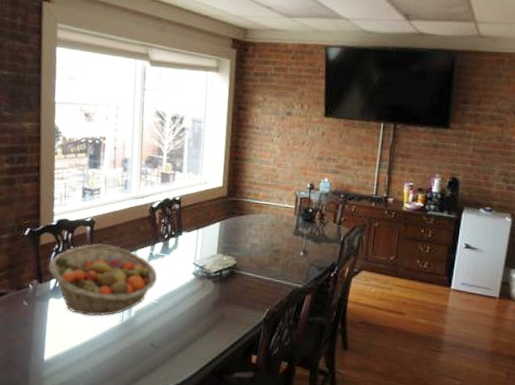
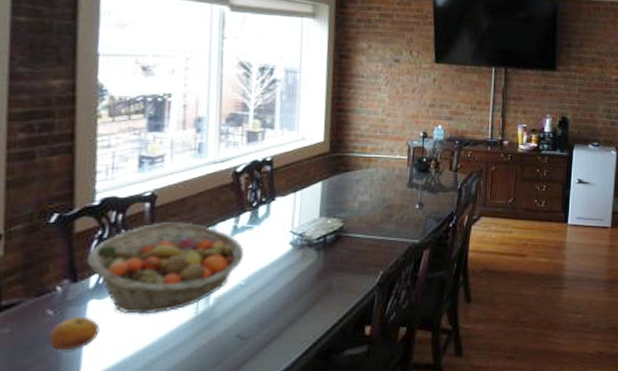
fruit: none [25,309,57,335] -> present [49,316,100,351]

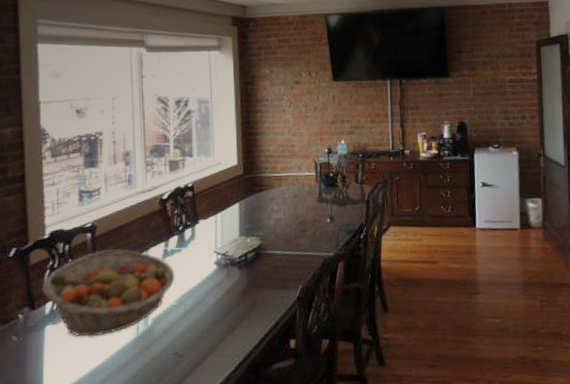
fruit: present [49,316,100,351] -> none [16,340,57,374]

